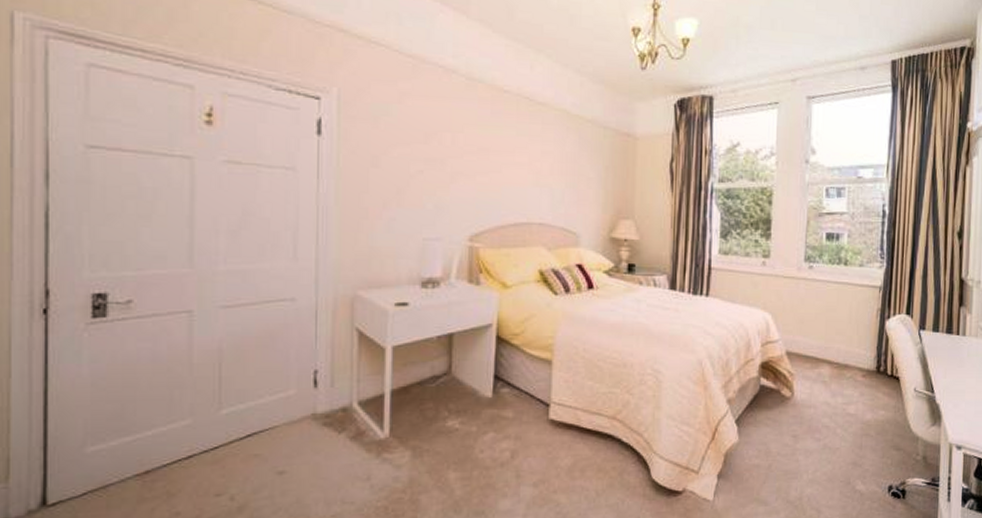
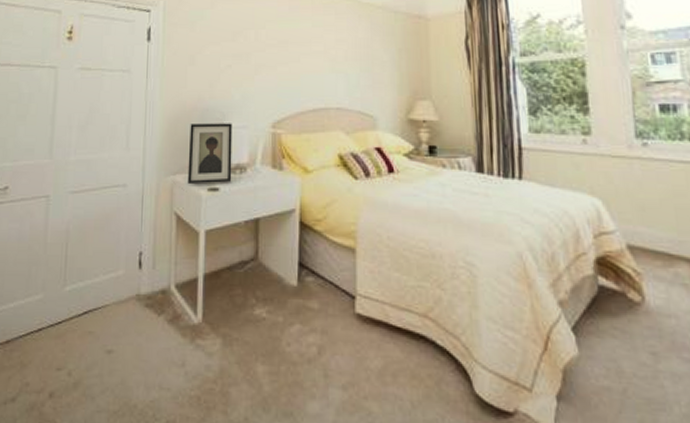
picture frame: none [371,233,424,299] -> present [187,123,233,185]

